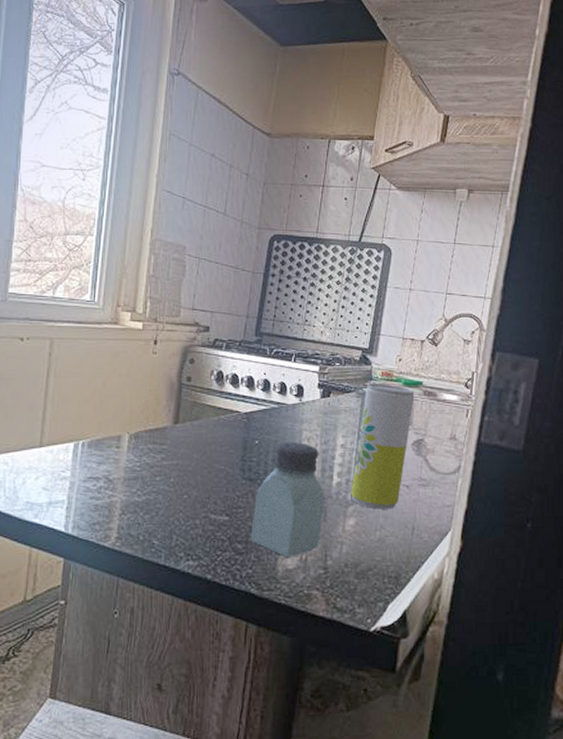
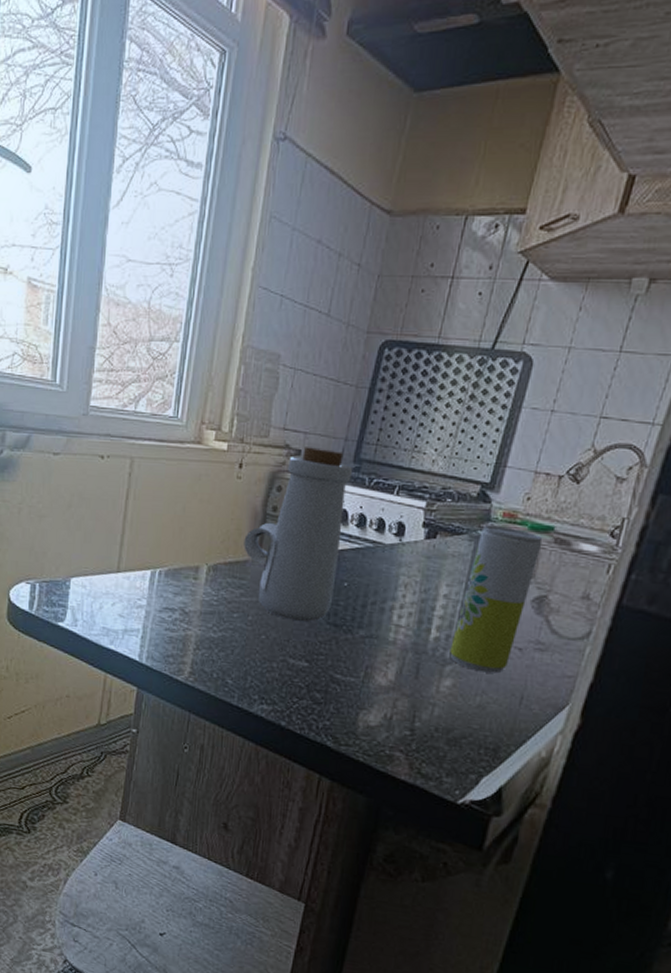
bottle: none [162,323,256,480] -> present [244,445,353,622]
saltshaker: present [250,442,326,557] -> none [330,586,420,714]

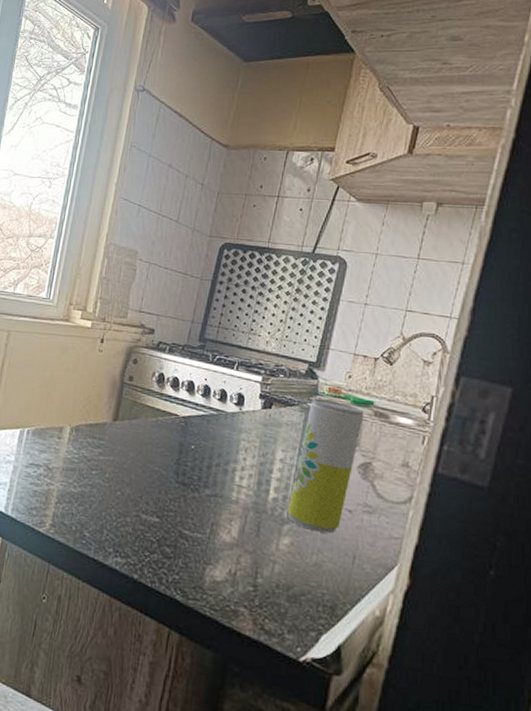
bottle: present [244,445,353,622] -> none [103,326,199,480]

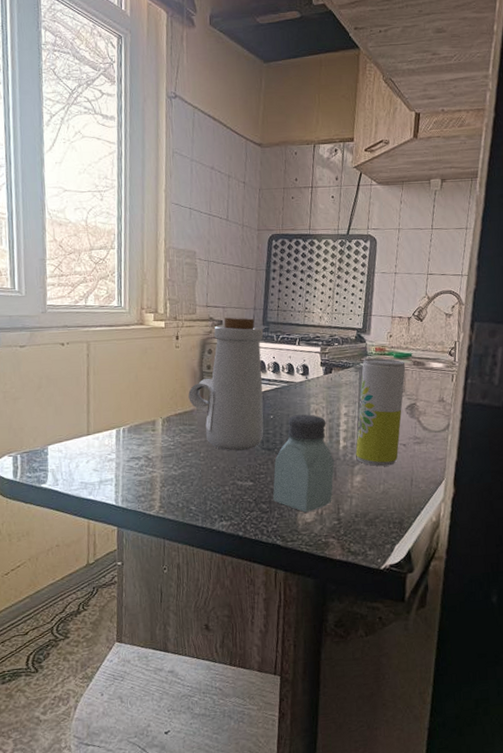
bottle: none [103,326,199,480] -> present [188,316,264,451]
saltshaker: none [179,449,260,569] -> present [272,414,335,513]

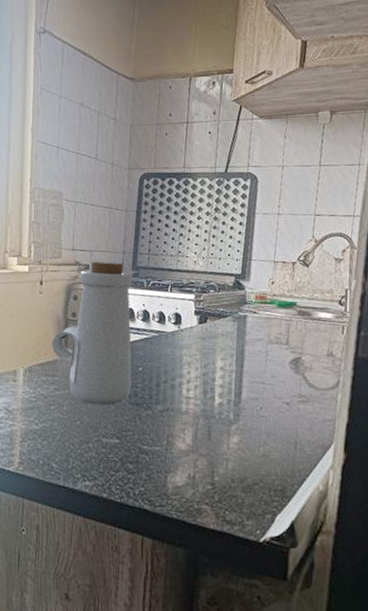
saltshaker: present [272,414,335,513] -> none [140,367,209,475]
beverage can: present [355,358,406,467] -> none [232,306,290,427]

